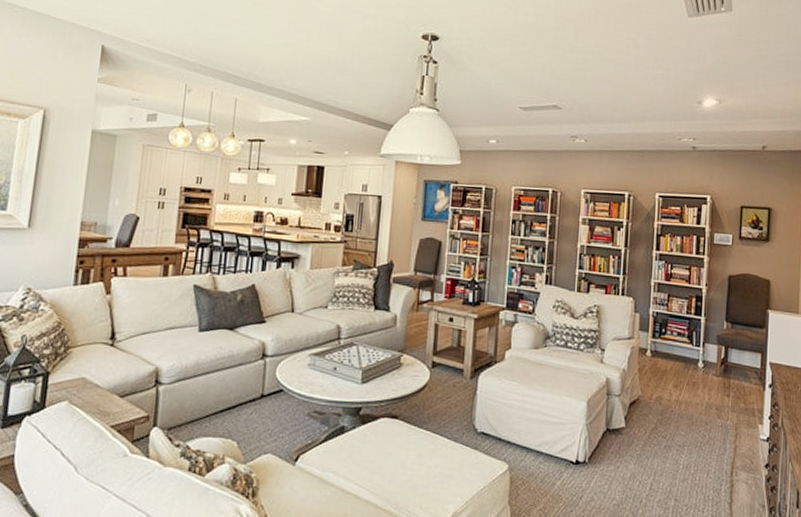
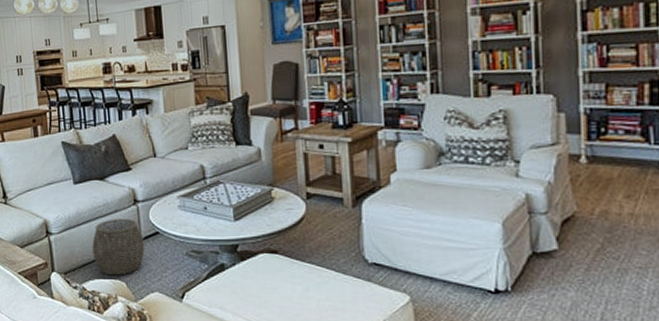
woven basket: none [205,372,266,434] -> present [91,218,145,276]

